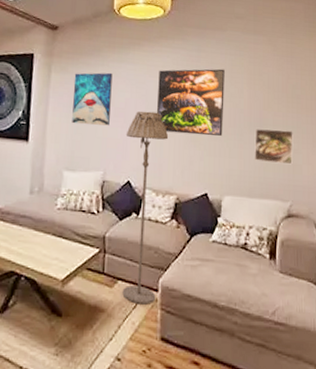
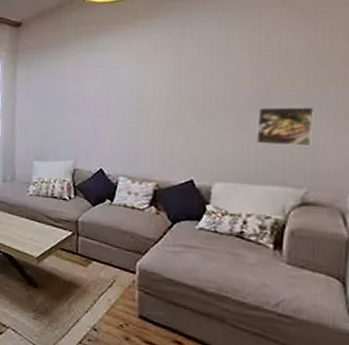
wall art: present [72,72,113,126] -> none [40,62,81,117]
floor lamp: present [122,110,169,305] -> none [97,98,146,285]
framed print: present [157,68,225,136] -> none [132,43,218,120]

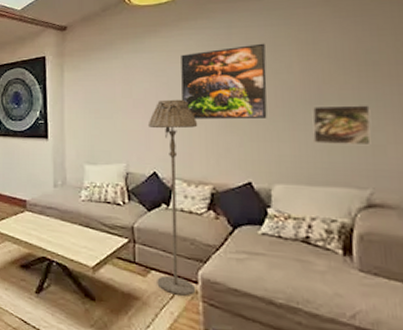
floor lamp: none [97,98,146,285] -> present [147,99,198,296]
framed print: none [132,43,218,120] -> present [181,43,267,120]

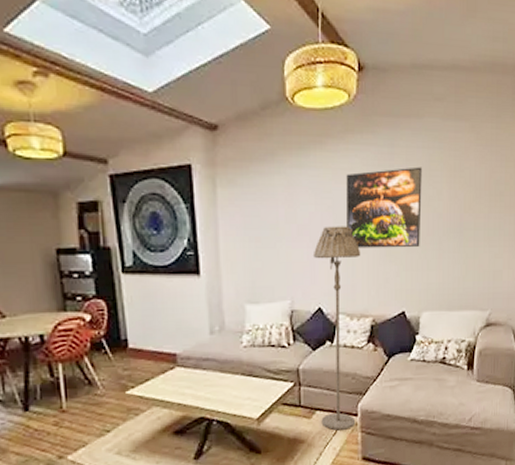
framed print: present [312,105,371,146] -> none [454,233,495,272]

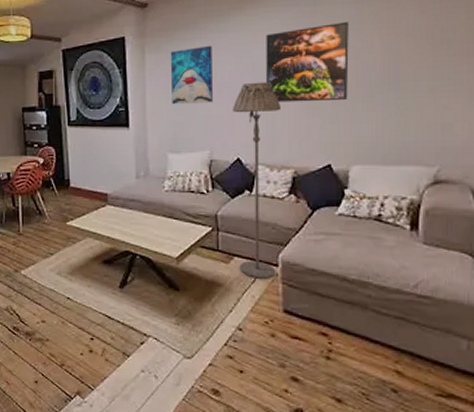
wall art: none [245,181,293,249] -> present [170,45,213,105]

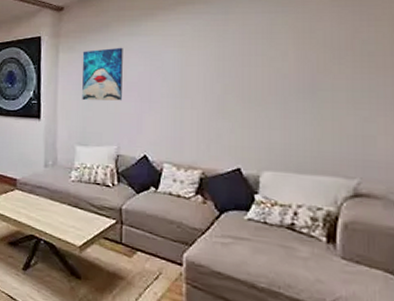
floor lamp: present [232,82,282,279] -> none [140,83,191,278]
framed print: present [266,21,349,103] -> none [176,30,261,106]

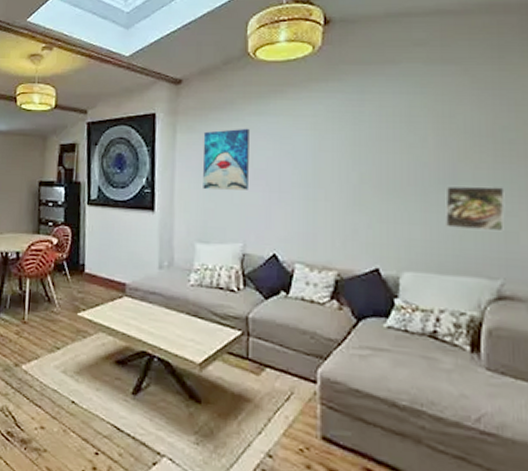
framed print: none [304,94,363,136] -> present [445,185,505,232]

